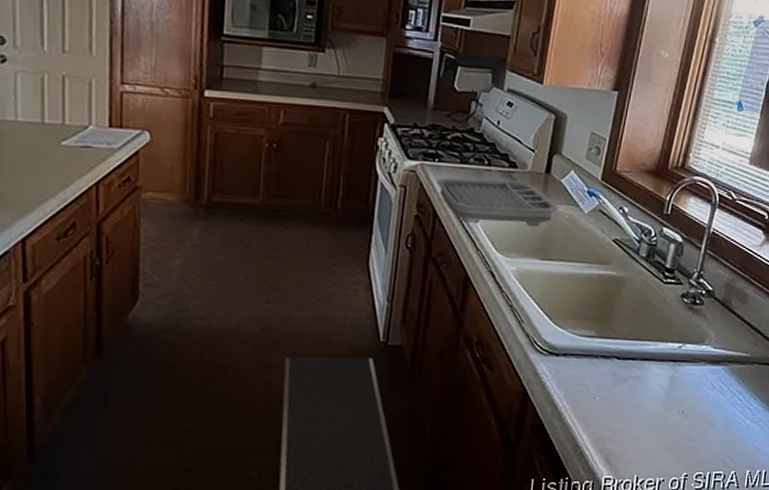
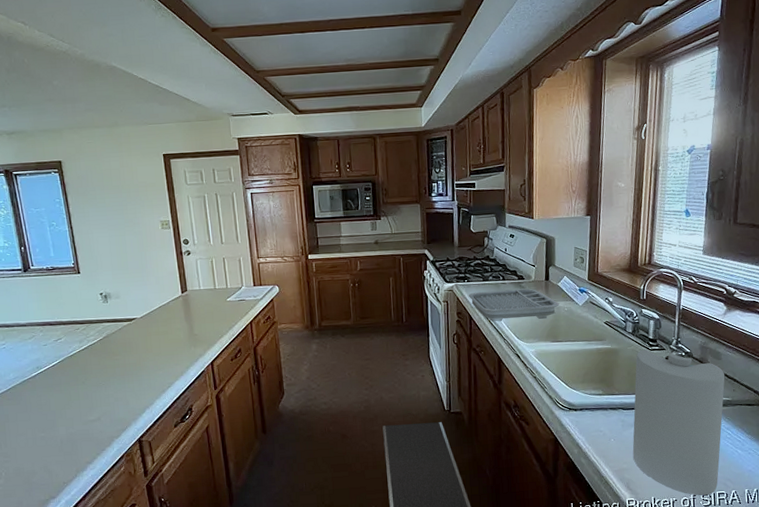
paper towel holder: none [619,281,749,477] -> present [632,349,725,496]

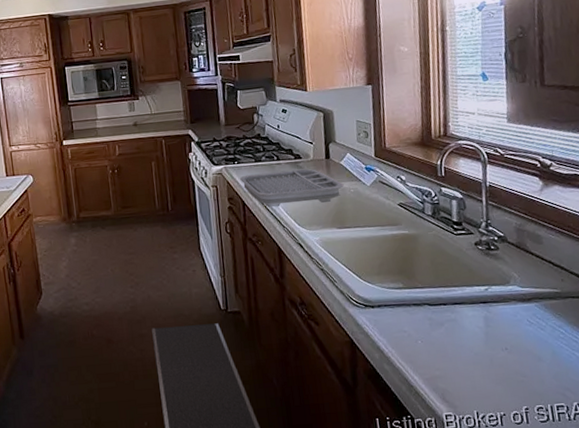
paper towel holder: present [632,349,725,496] -> none [439,234,555,410]

